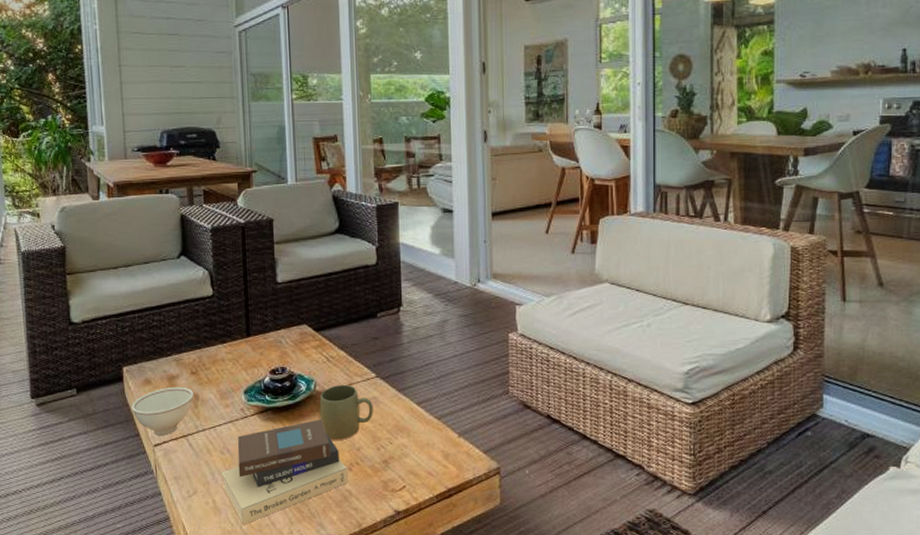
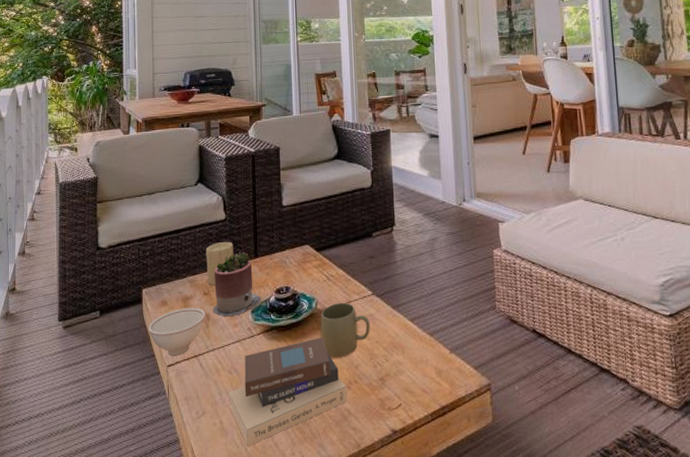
candle: none [192,318,224,365] -> present [206,241,234,286]
succulent planter: none [202,330,255,397] -> present [213,251,262,317]

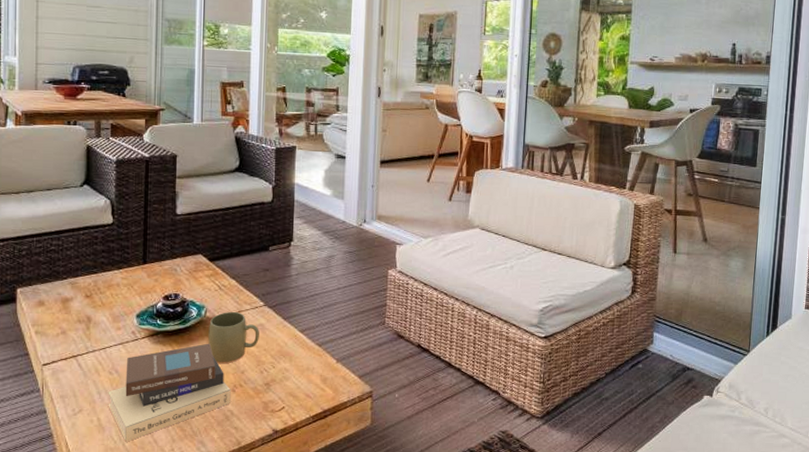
bowl: present [149,307,206,356] -> none [23,308,87,355]
candle: present [206,241,234,286] -> none [89,245,121,289]
succulent planter: present [213,251,262,317] -> none [95,257,148,320]

